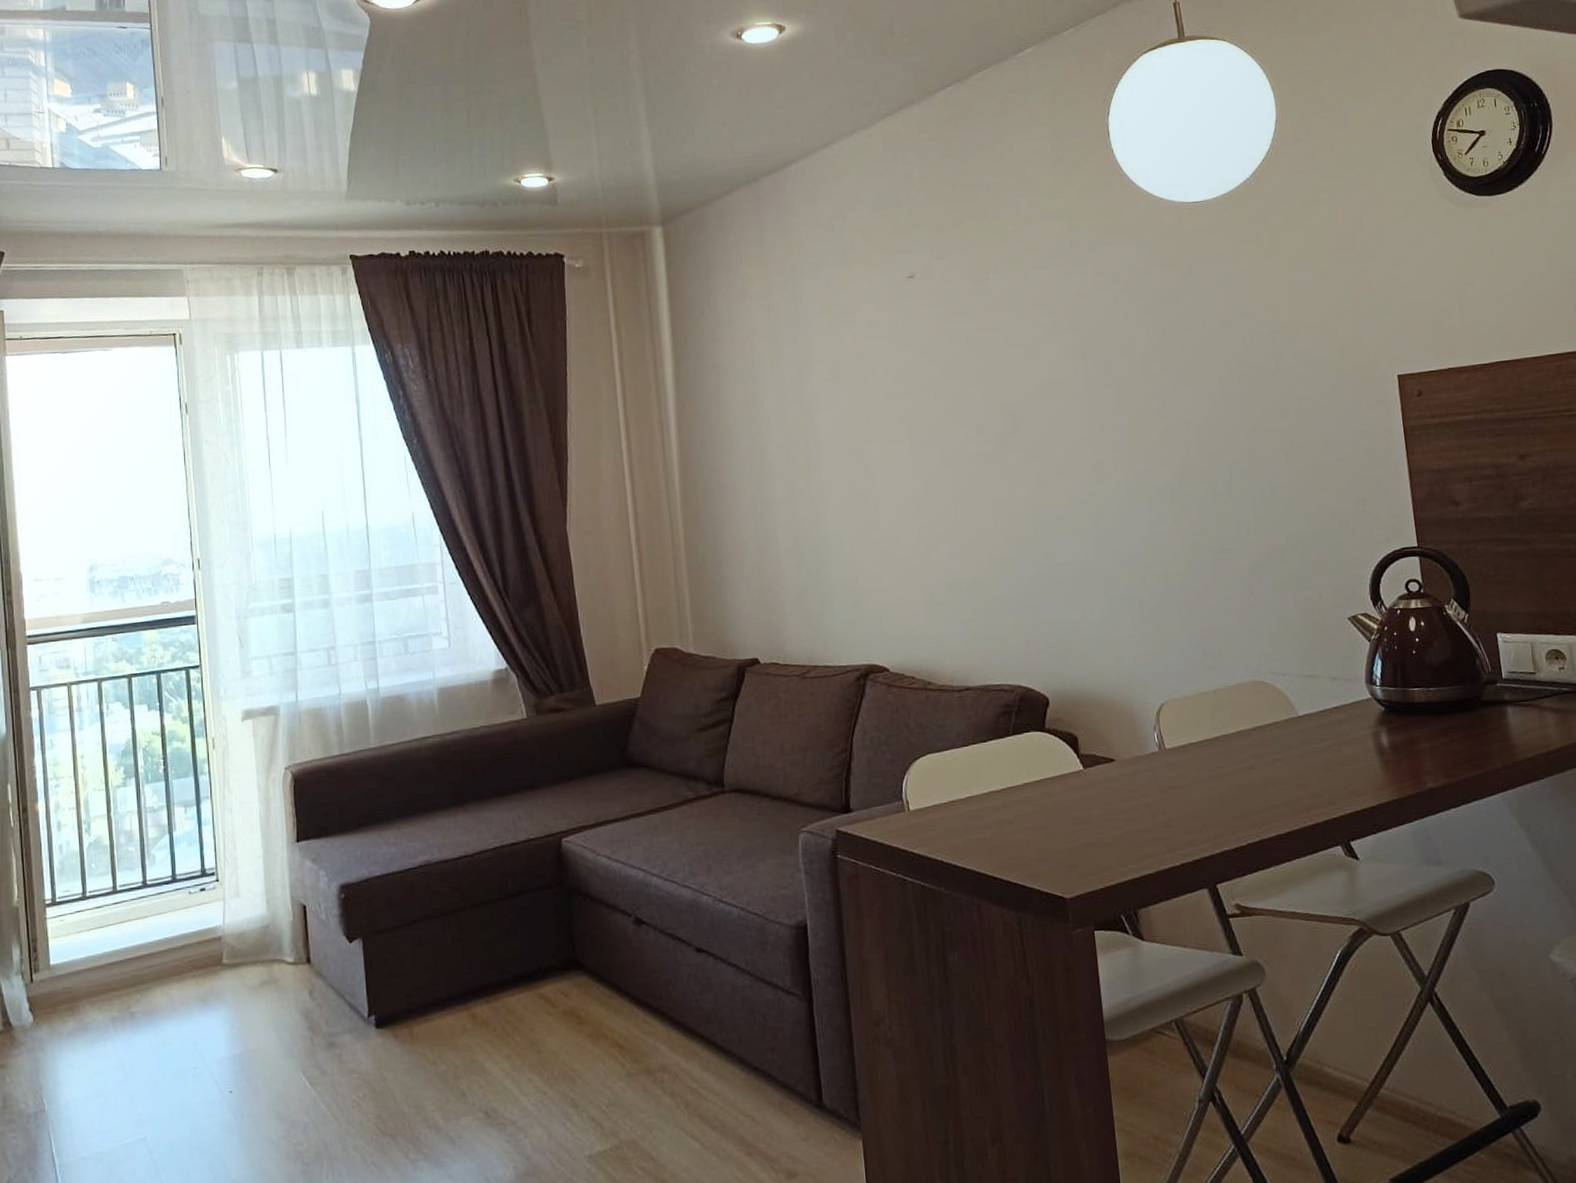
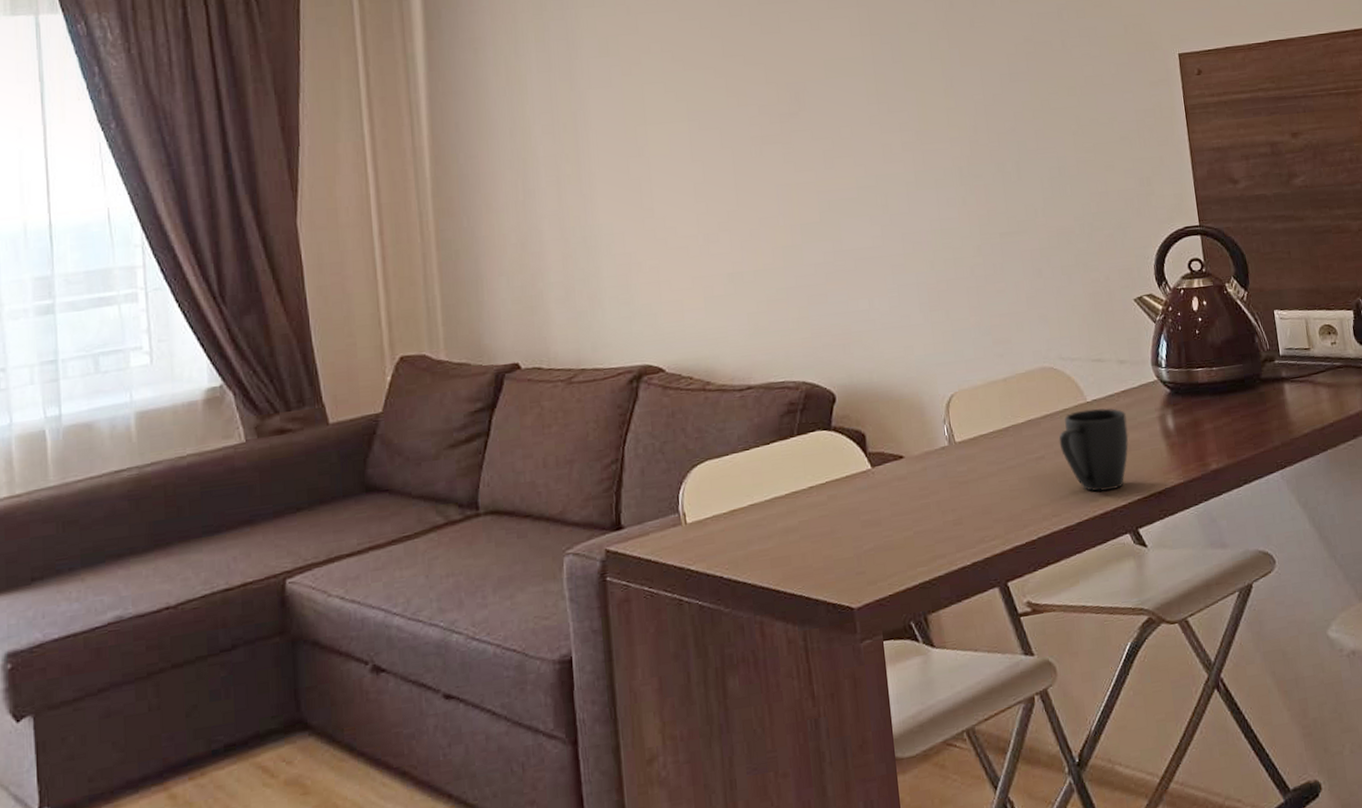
mug: none [1269,723,1341,803] -> present [1059,408,1129,492]

